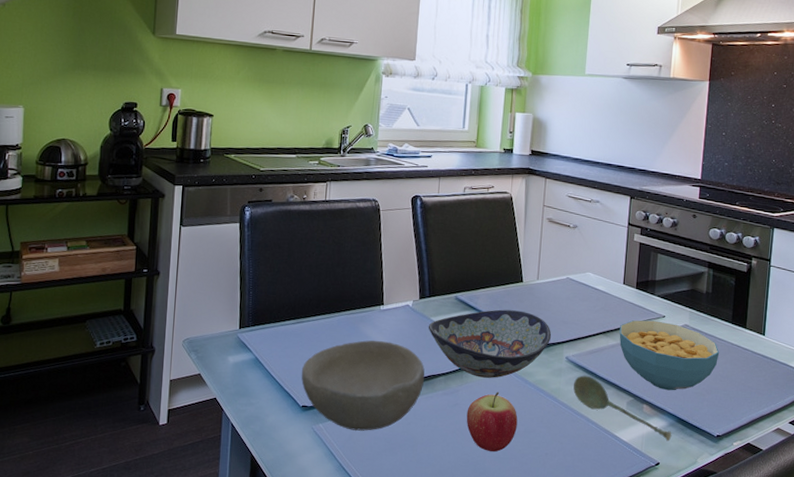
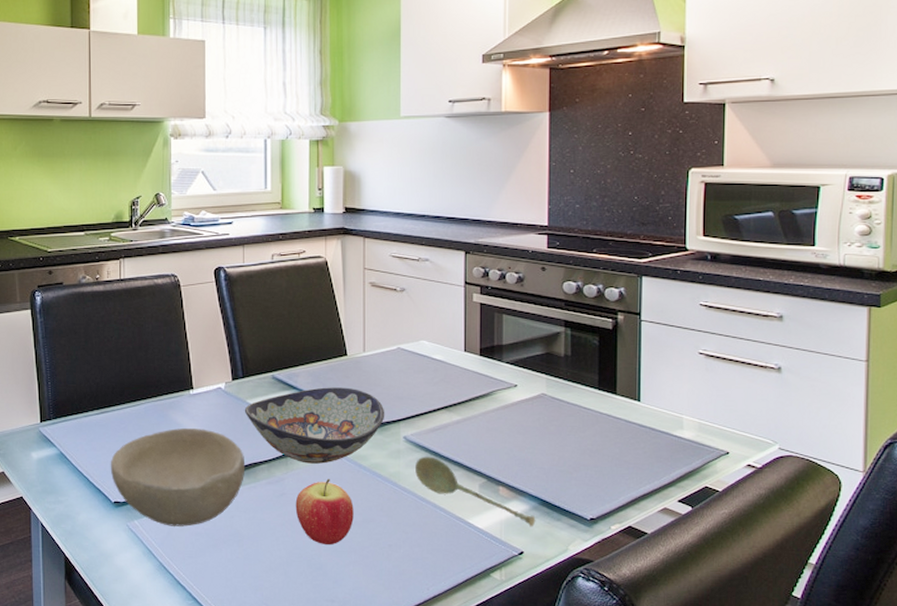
cereal bowl: present [619,320,720,391] -> none [464,391,586,470]

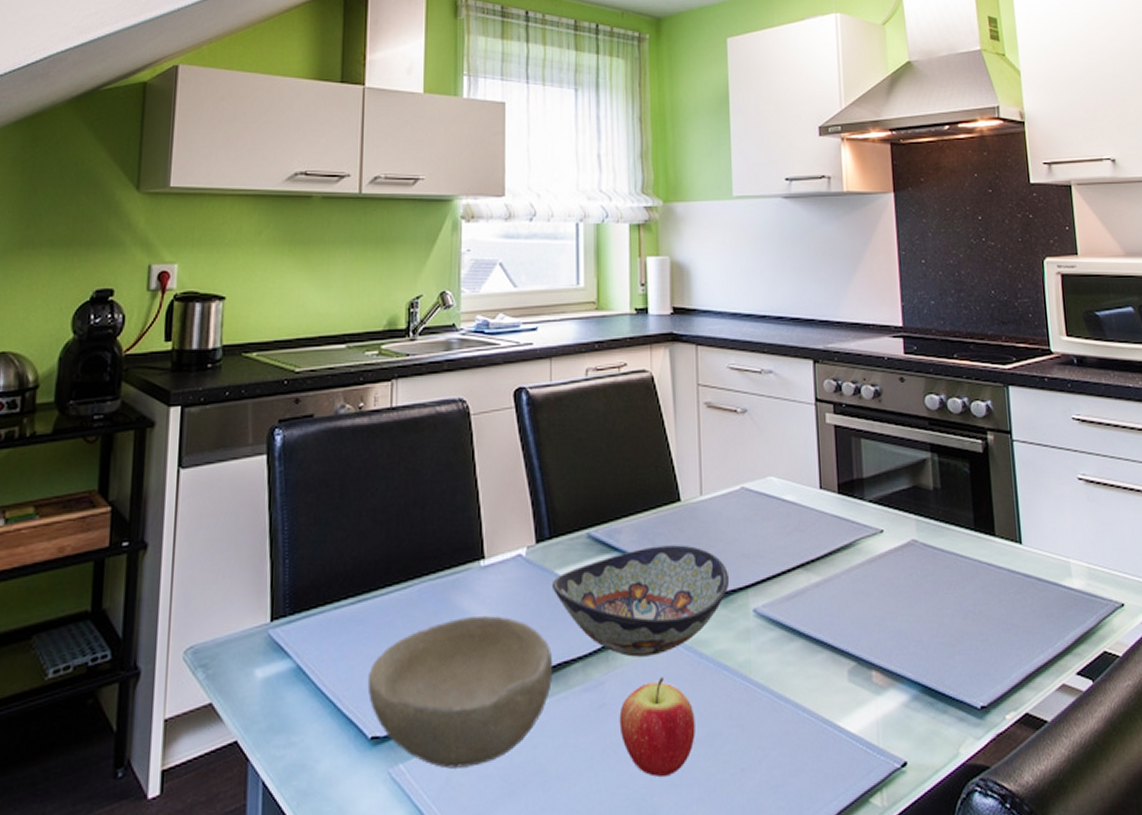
soupspoon: present [415,456,536,527] -> none [769,635,918,726]

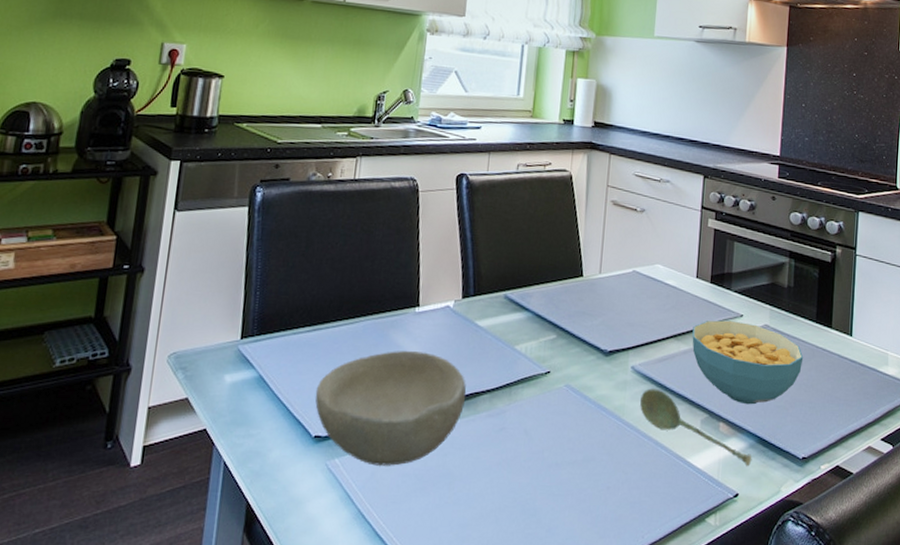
decorative bowl: present [551,545,730,657] -> none [471,310,616,395]
apple: present [619,676,695,777] -> none [514,411,575,487]
soupspoon: none [769,635,918,726] -> present [640,388,752,467]
cereal bowl: none [823,538,966,645] -> present [692,320,804,405]

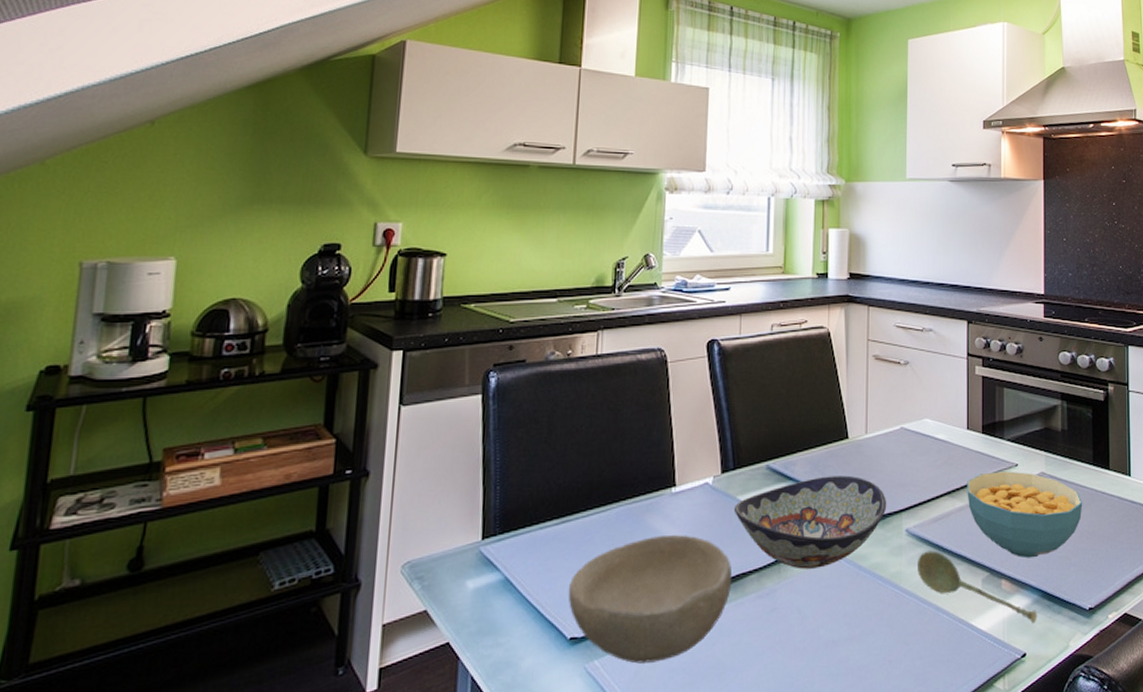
decorative bowl: none [471,310,616,395] -> present [733,475,887,569]

